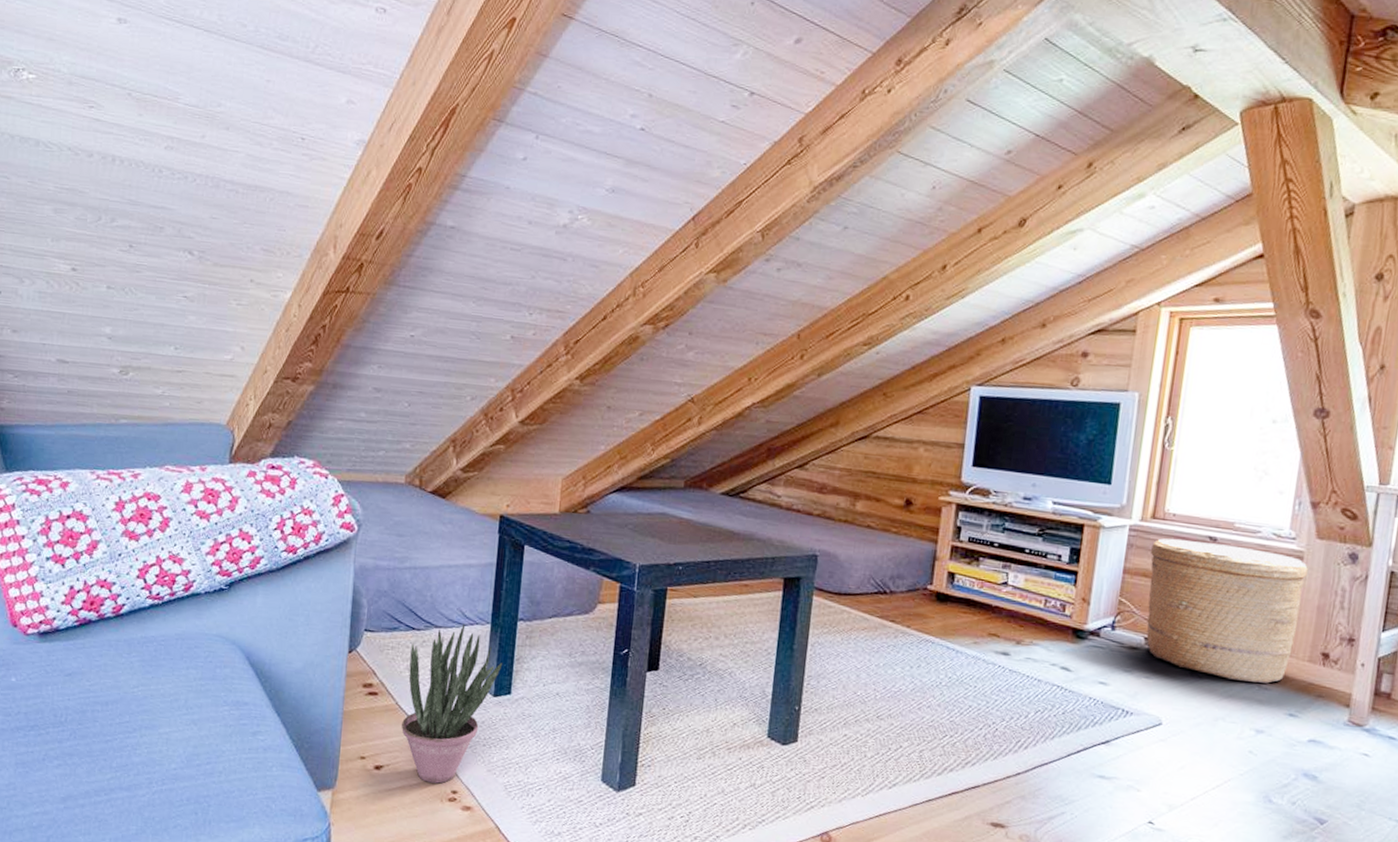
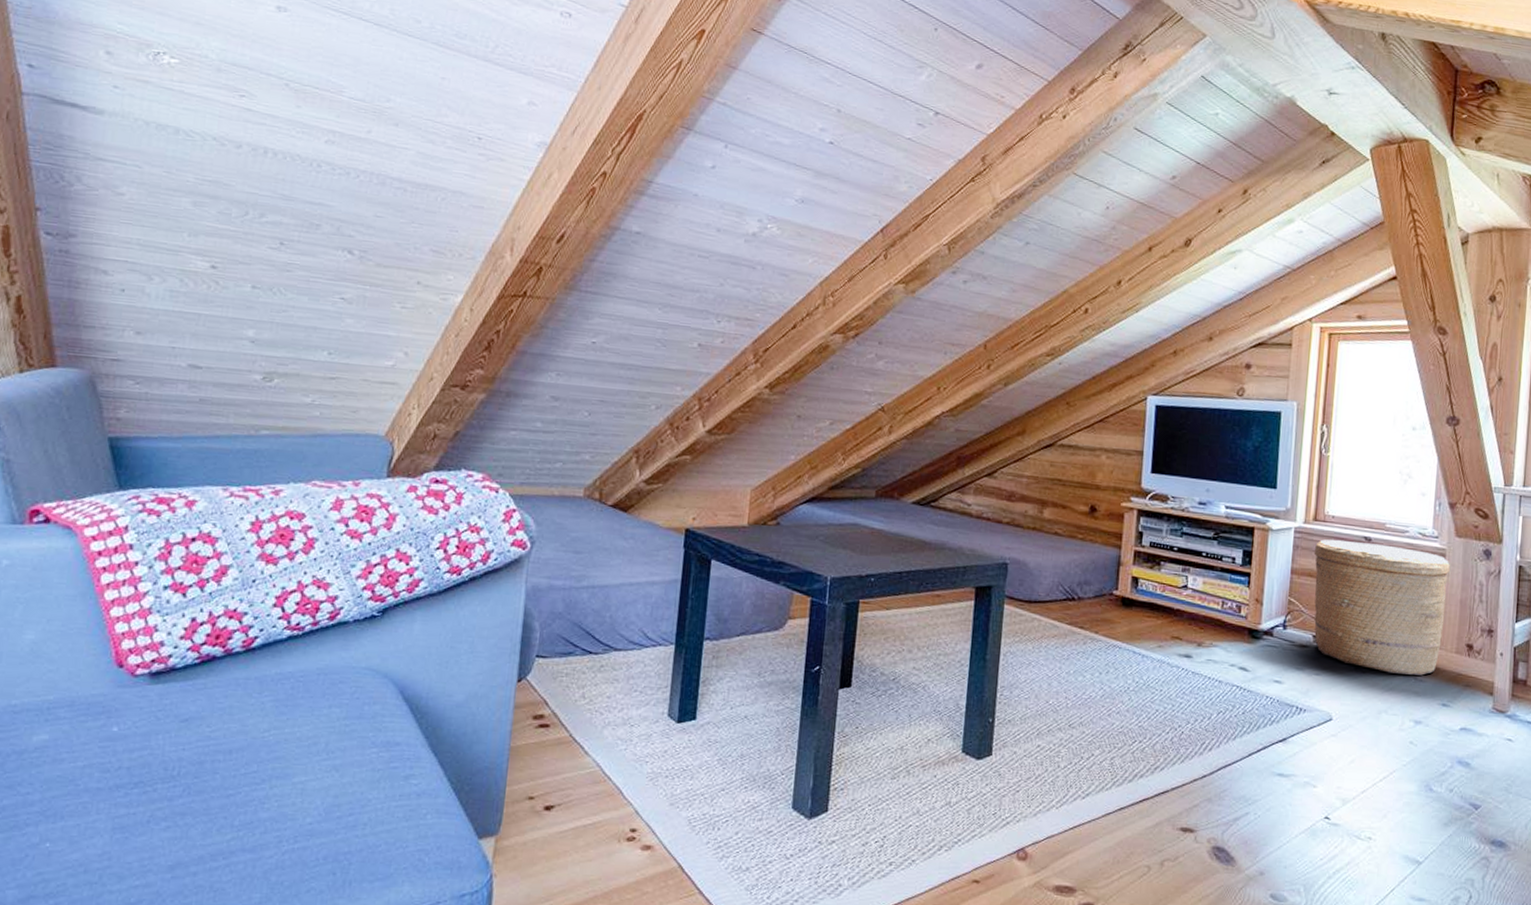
potted plant: present [401,623,503,784] -> none [575,645,688,822]

